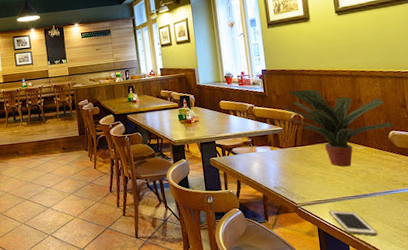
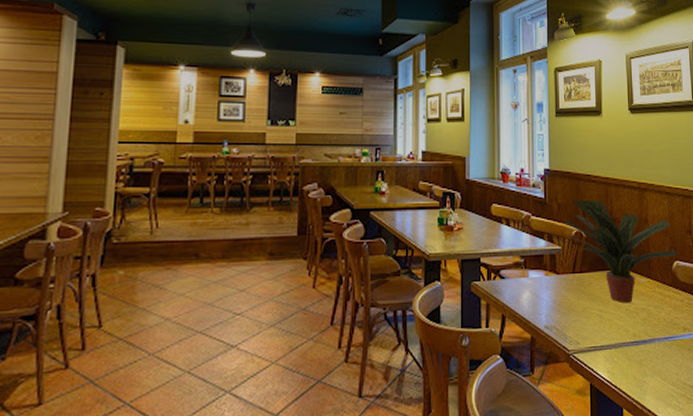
cell phone: present [328,210,377,236] -> none [603,360,654,396]

